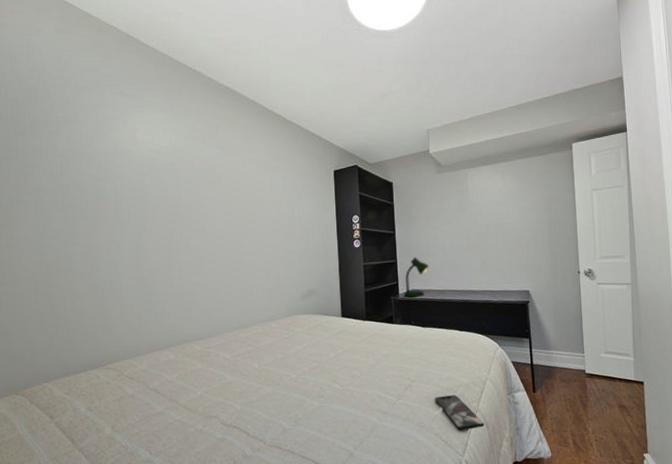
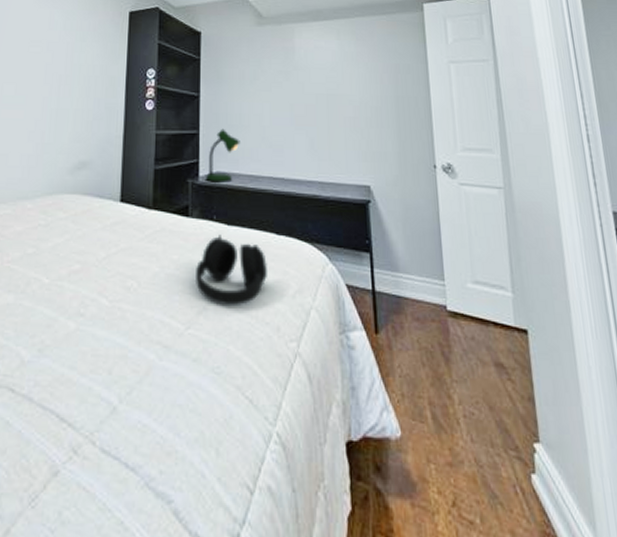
headphones: none [401,334,455,382] -> present [194,234,269,305]
smartphone: present [434,394,485,431] -> none [237,327,307,385]

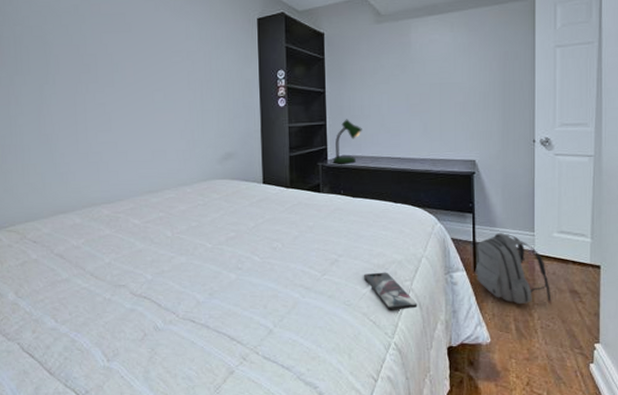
headphones: present [194,234,269,305] -> none [327,205,387,257]
smartphone: none [237,327,307,385] -> present [363,272,418,312]
backpack: none [375,280,474,383] -> present [474,233,552,305]

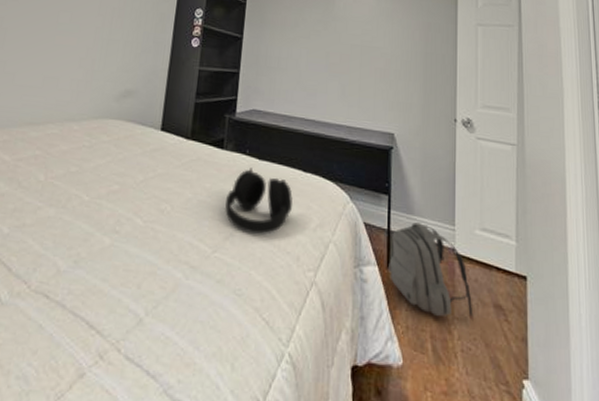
headphones: none [327,205,387,257] -> present [224,168,293,235]
desk lamp: present [334,119,362,165] -> none [242,70,277,121]
smartphone: present [363,272,418,312] -> none [260,256,320,310]

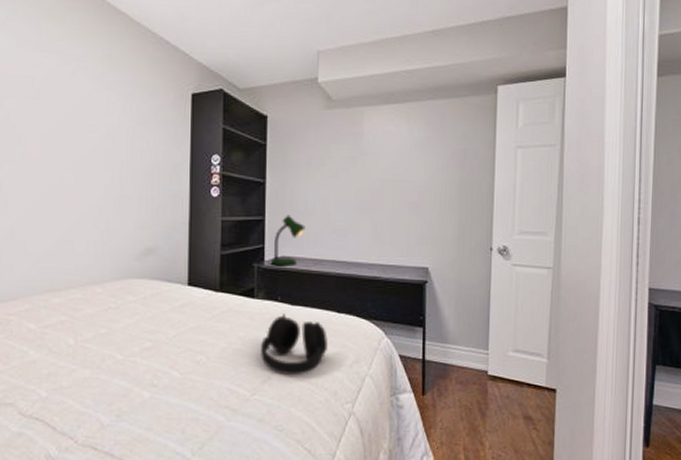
desk lamp: none [242,70,277,121] -> present [271,214,305,268]
backpack: present [387,222,473,322] -> none [422,350,504,433]

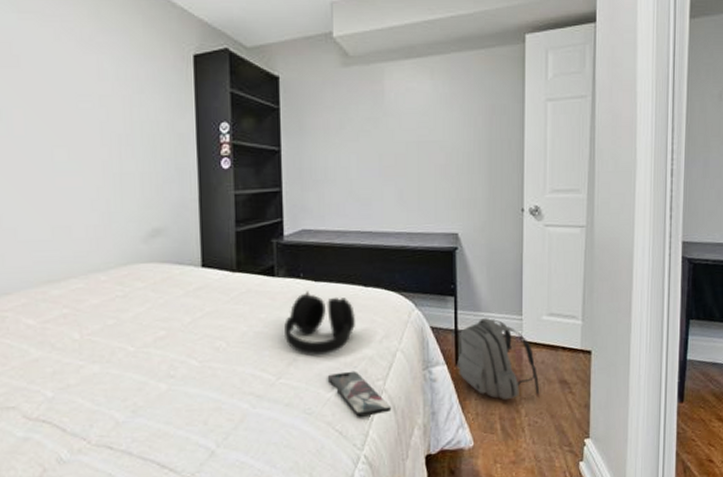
desk lamp: present [271,214,305,268] -> none [291,184,326,242]
smartphone: none [299,392,359,439] -> present [327,370,392,418]
backpack: none [422,350,504,433] -> present [456,318,540,401]

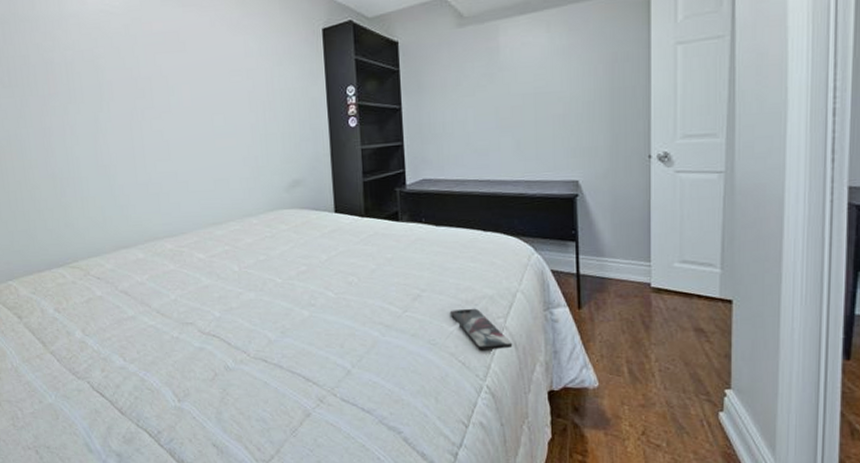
headphones: present [283,291,356,356] -> none [408,234,476,292]
backpack: present [456,318,540,401] -> none [578,263,672,345]

